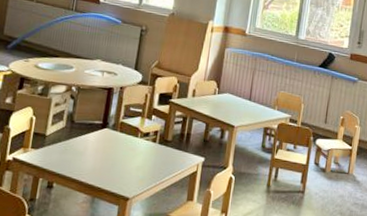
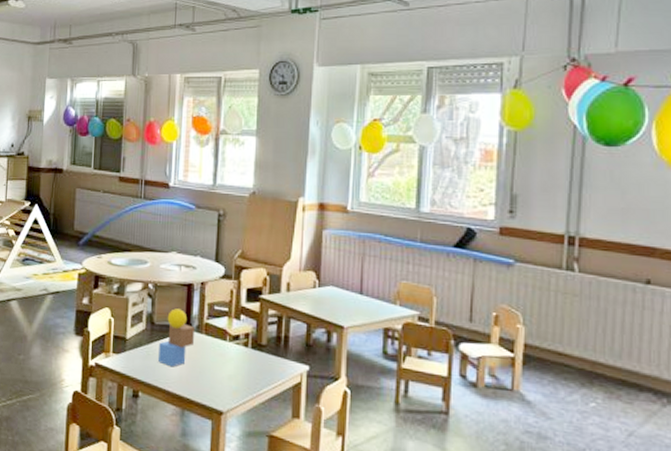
toy blocks: none [75,109,112,161] -> present [158,309,196,367]

